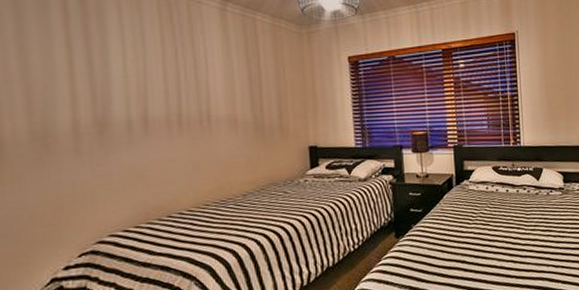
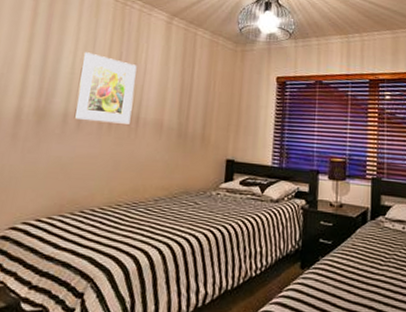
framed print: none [134,51,201,125] -> present [74,52,137,124]

